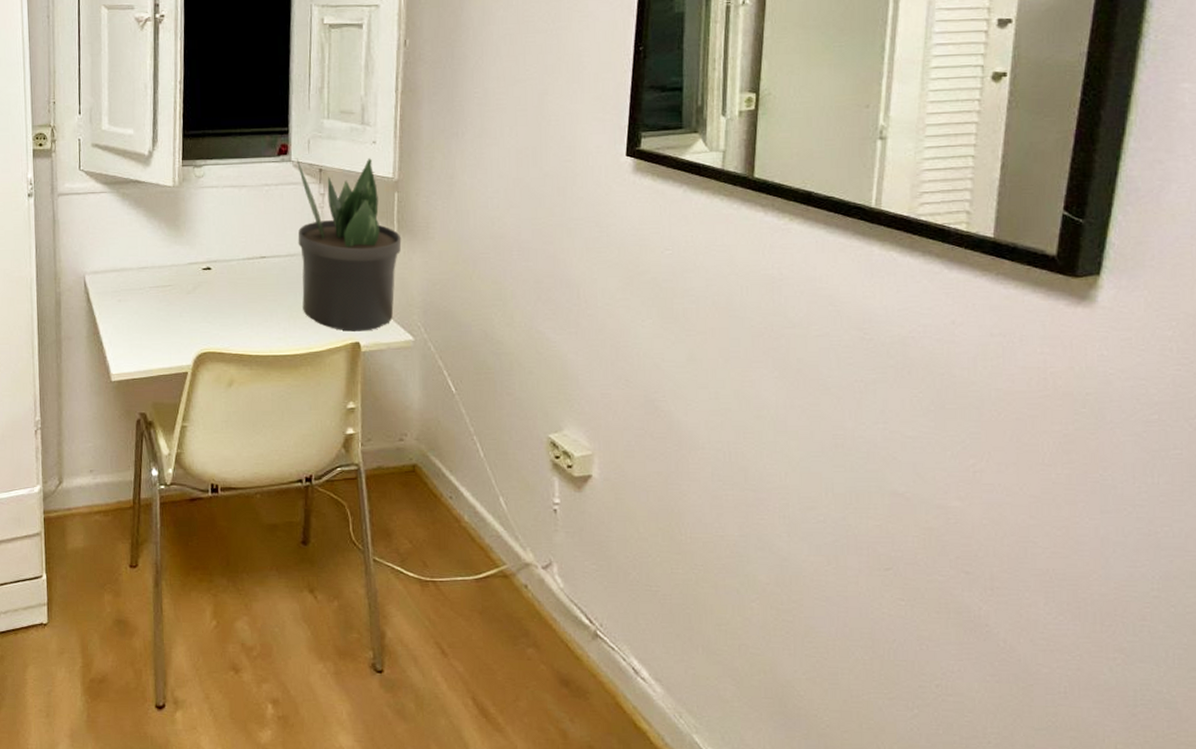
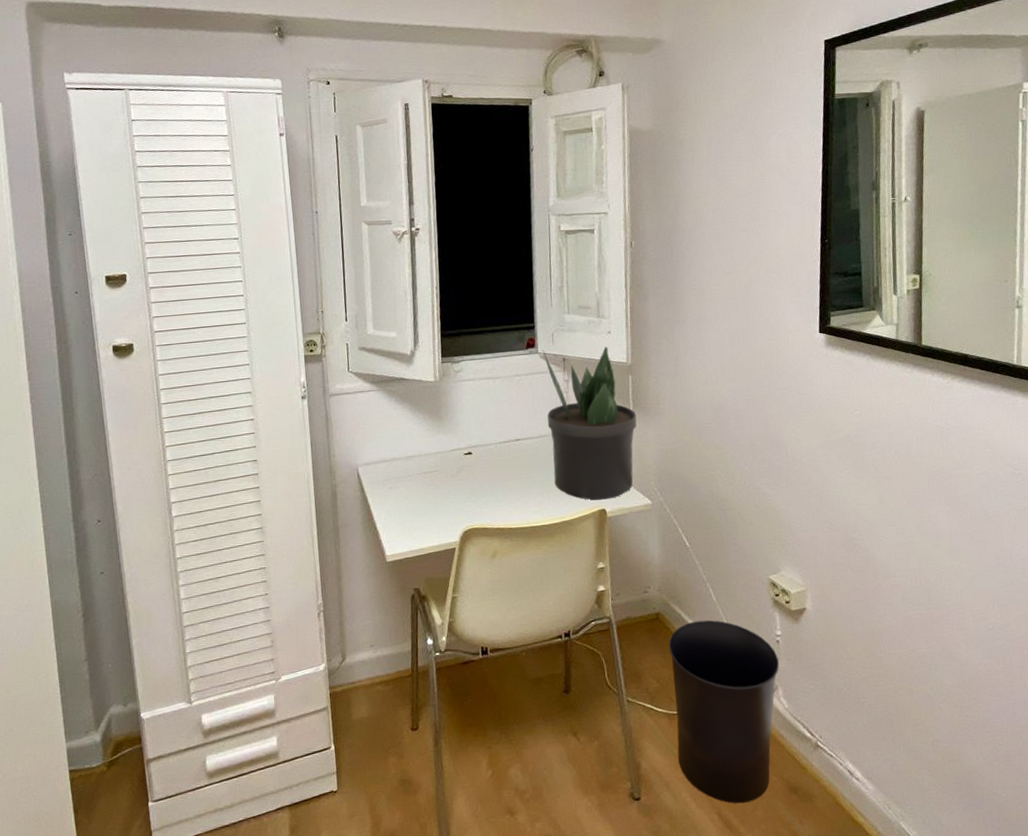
waste bin: none [425,478,556,691] -> present [668,620,780,804]

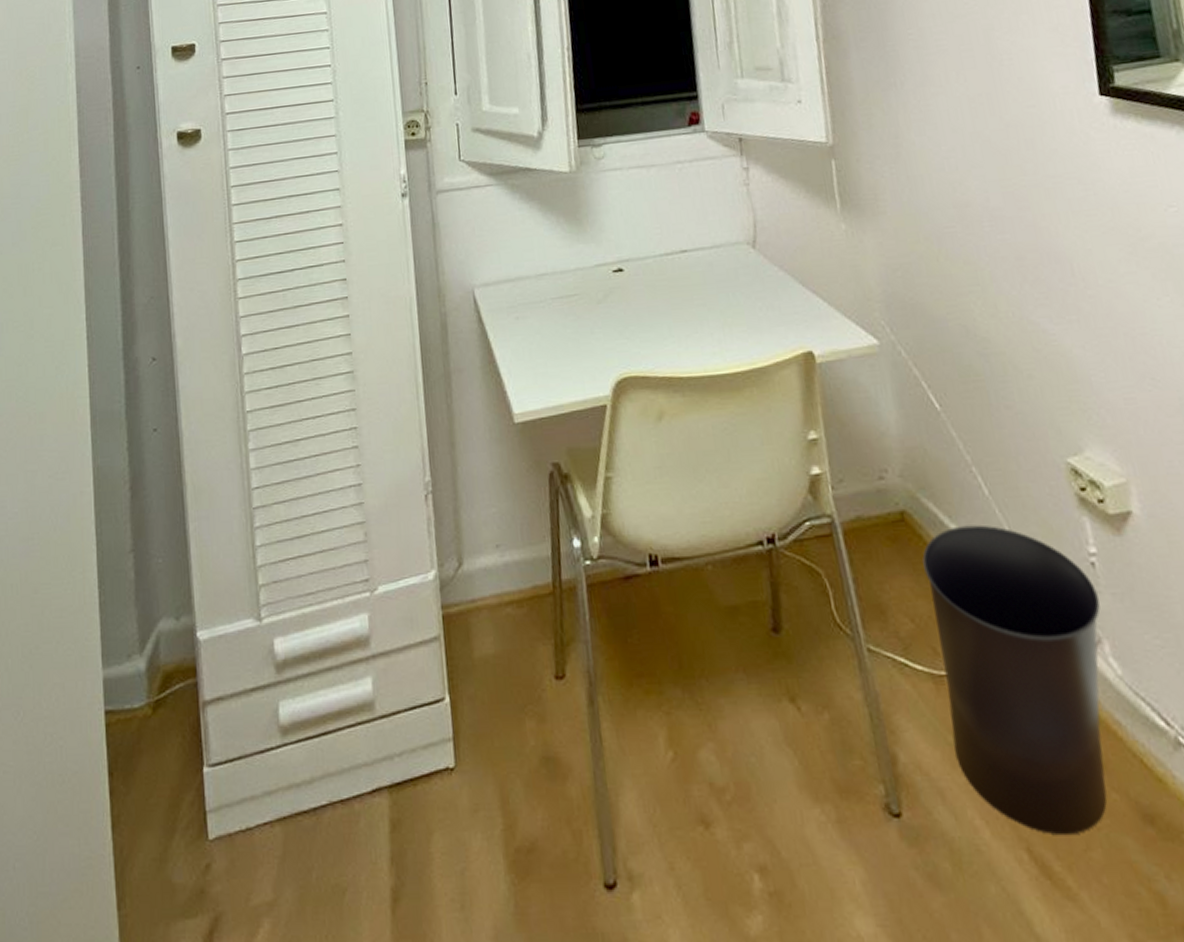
planter: present [543,346,637,500] -> none [711,121,850,339]

